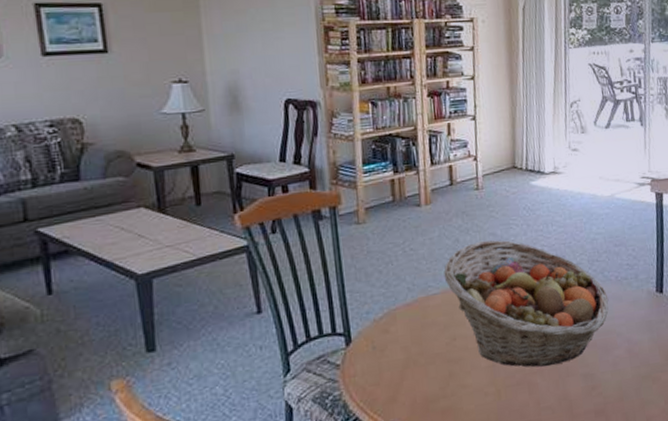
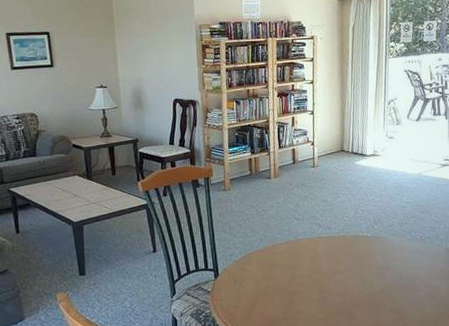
fruit basket: present [443,240,609,368] -> none [287,205,414,302]

